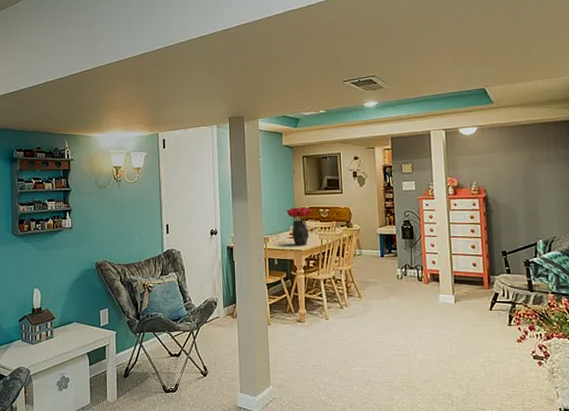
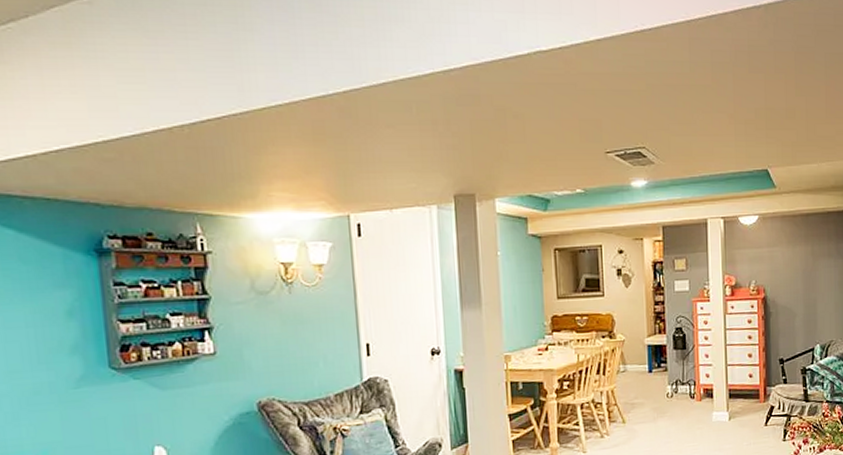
bouquet: present [286,207,311,246] -> none [533,315,565,365]

